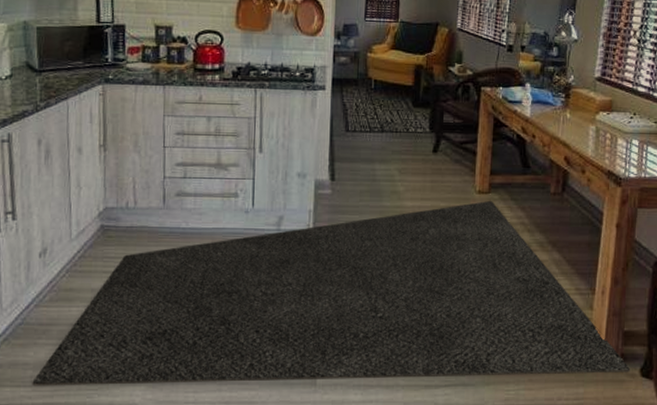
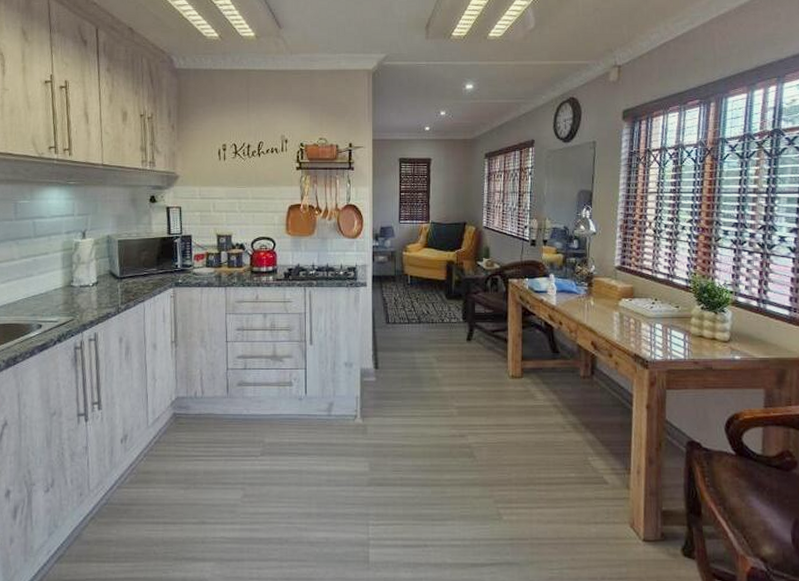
rug: present [32,200,631,386] -> none [115,384,672,562]

